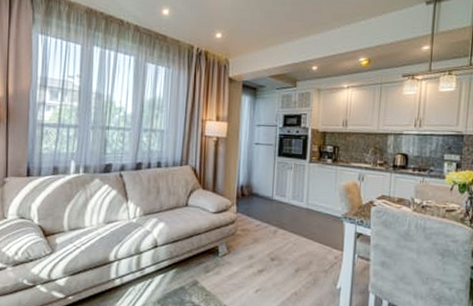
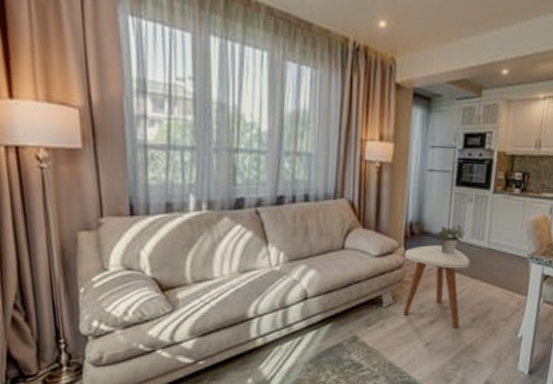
side table: none [236,205,292,278] -> present [403,245,470,328]
potted plant: none [261,188,287,213] -> present [434,224,465,255]

